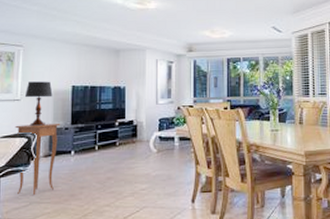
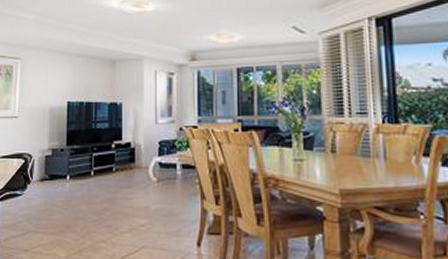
side table: present [15,123,61,195] -> none [13,143,56,223]
table lamp: present [25,81,53,126] -> none [23,96,49,146]

